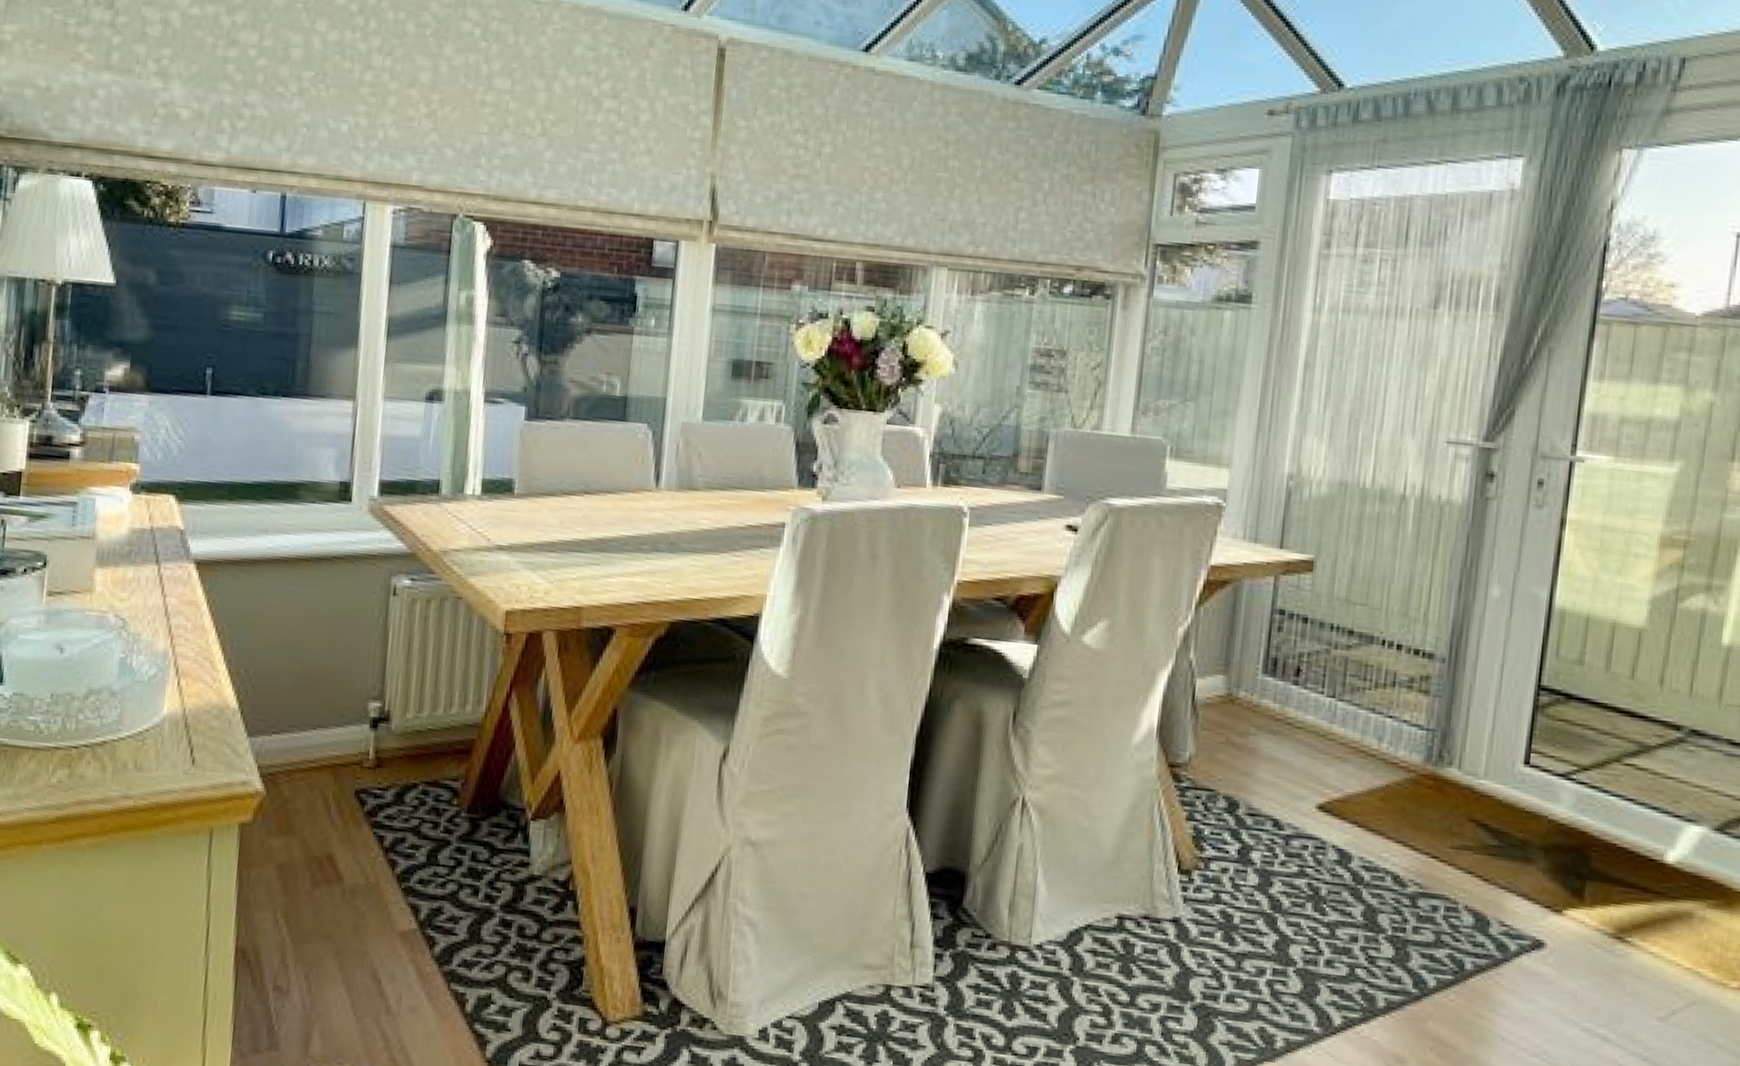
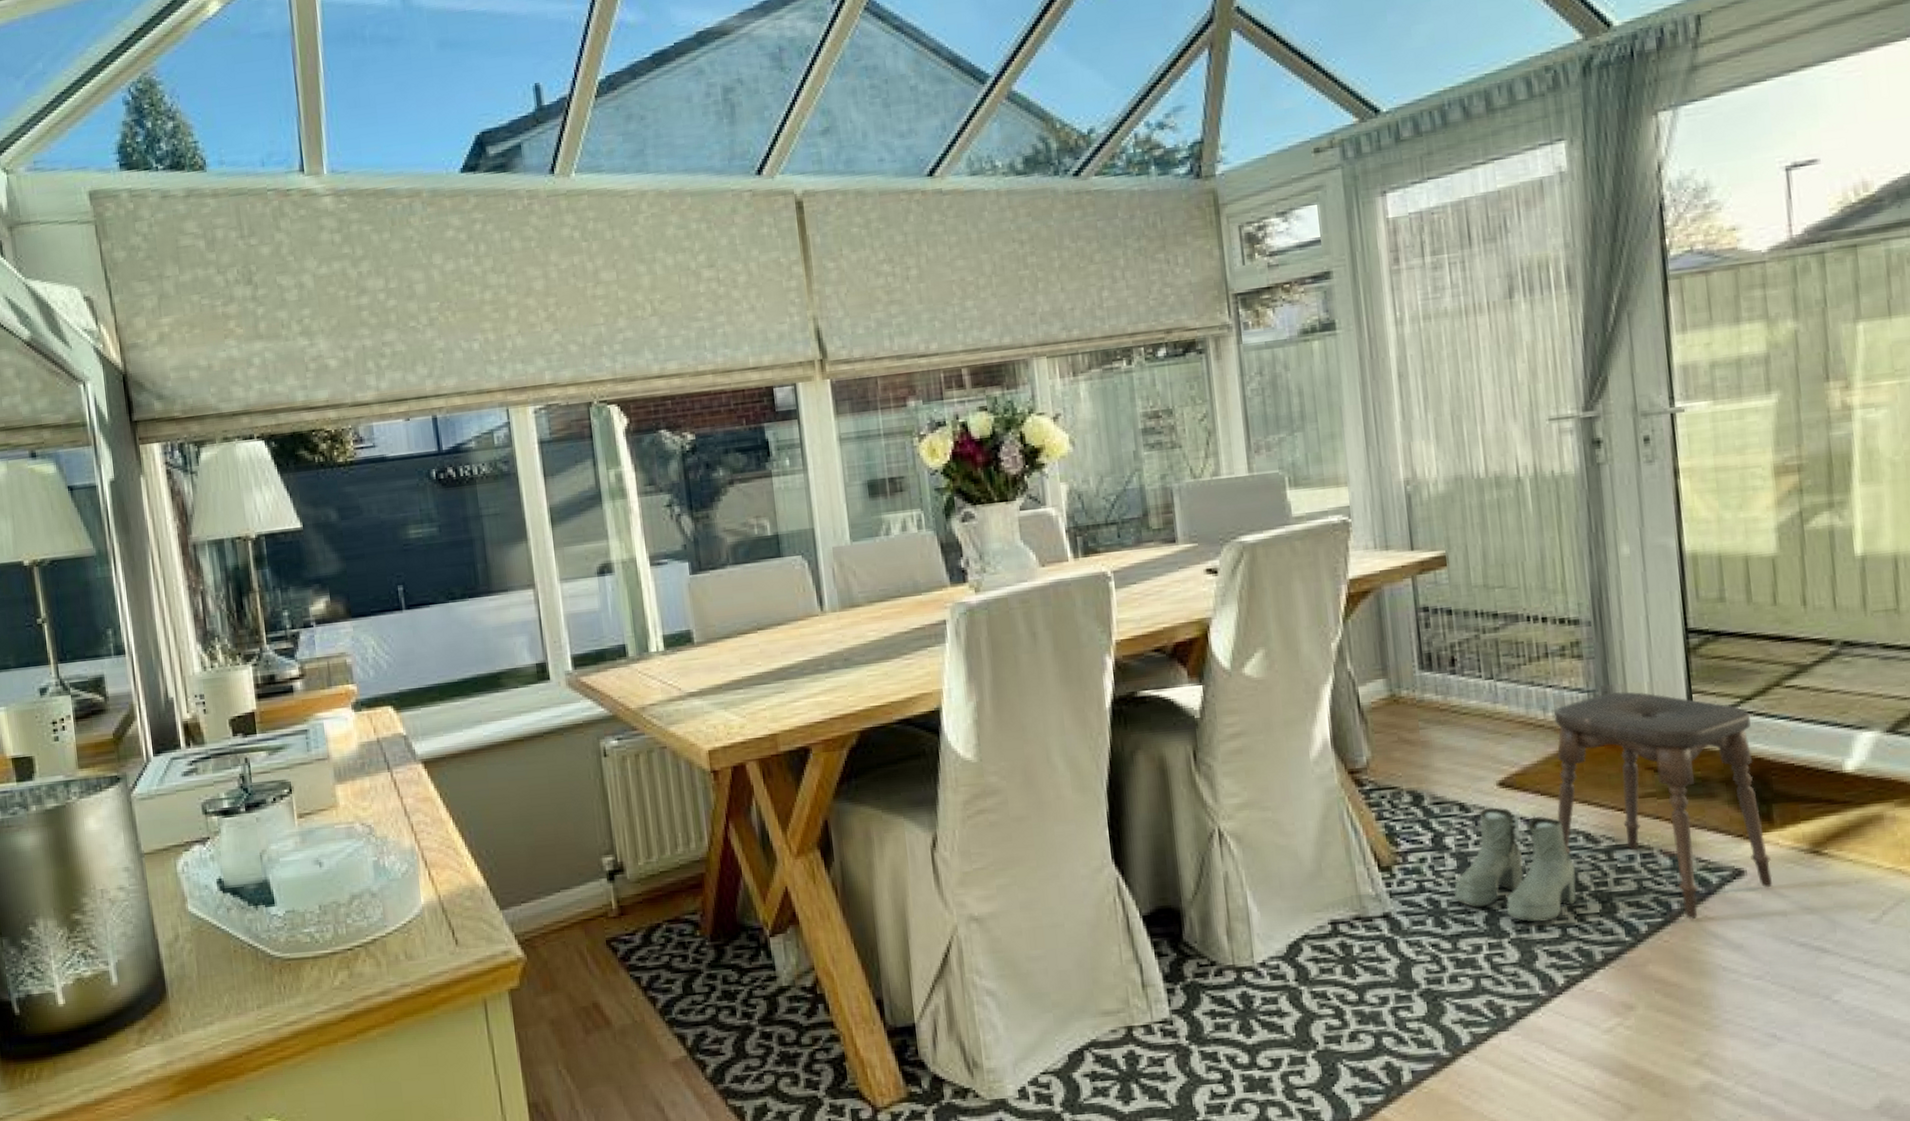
boots: none [1249,829,1377,958] -> present [1453,807,1578,922]
stool: none [1369,734,1583,983] -> present [1553,692,1772,919]

